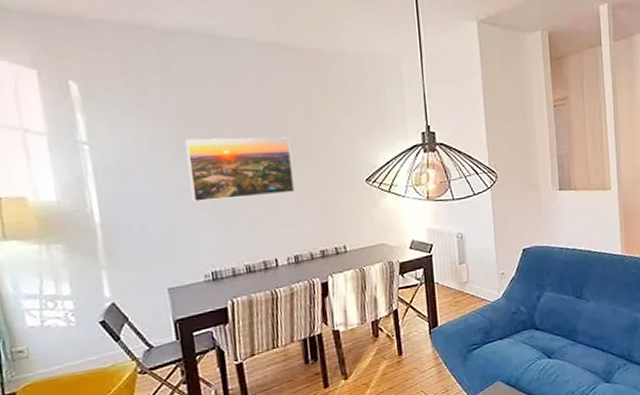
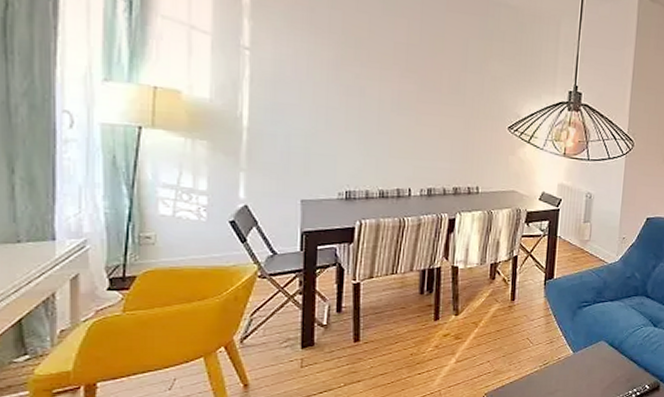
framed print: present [184,137,296,202] -> none [340,60,442,128]

